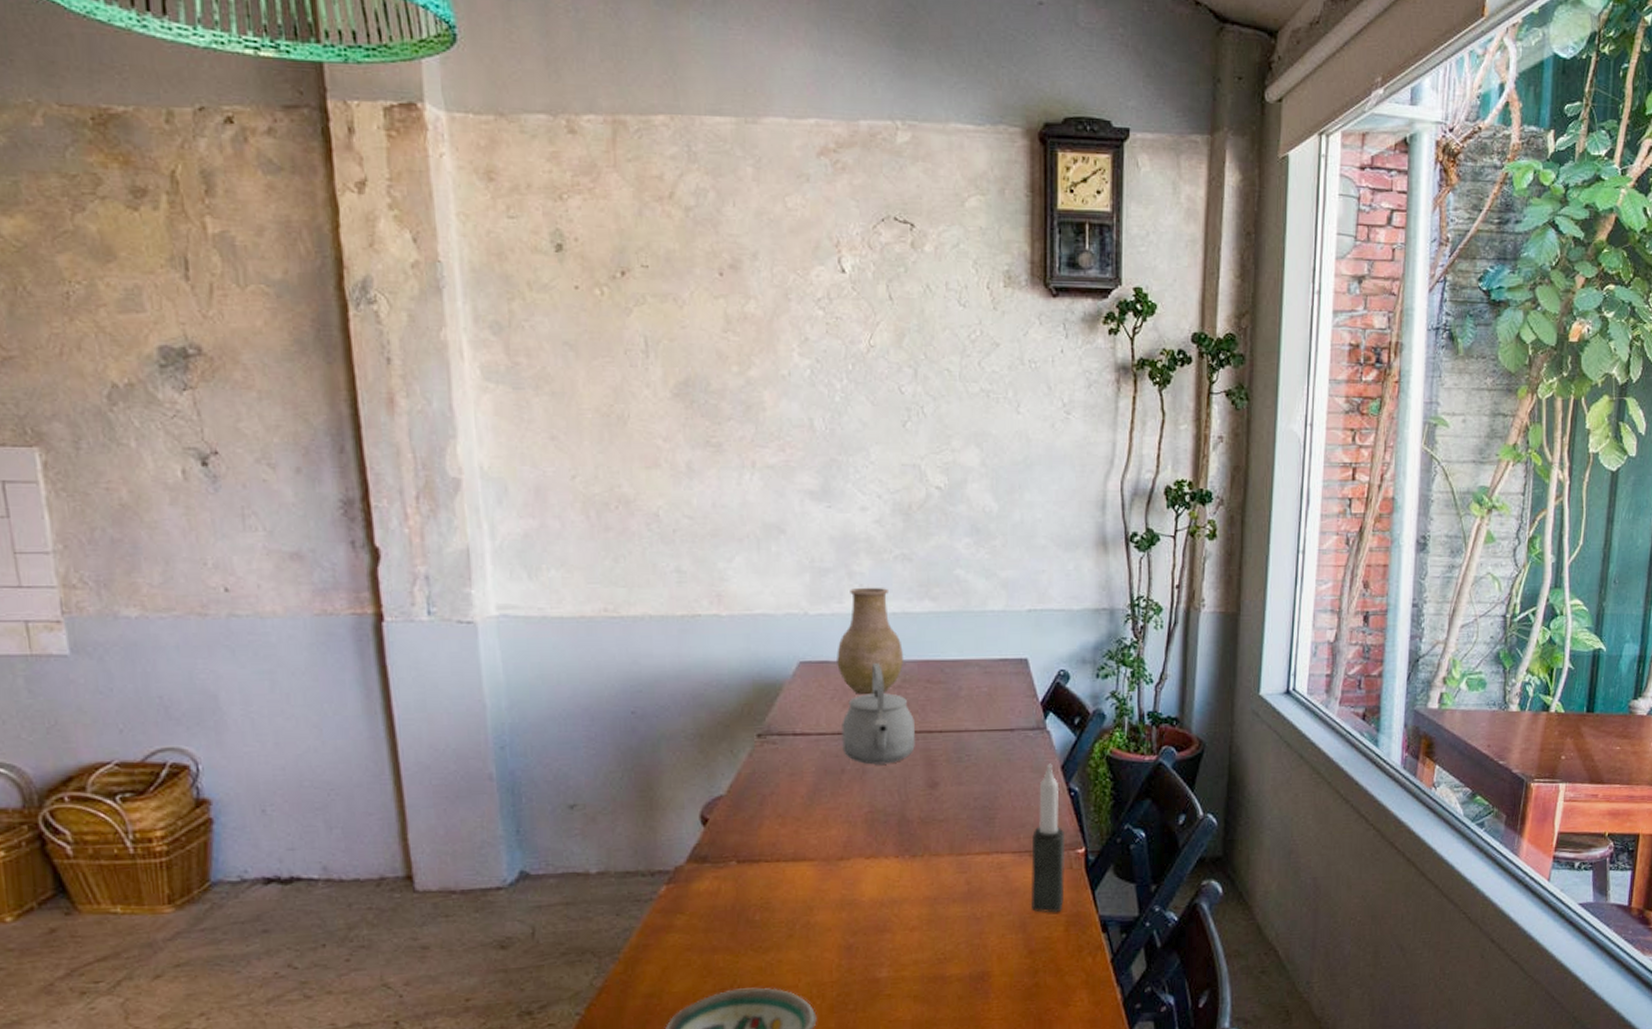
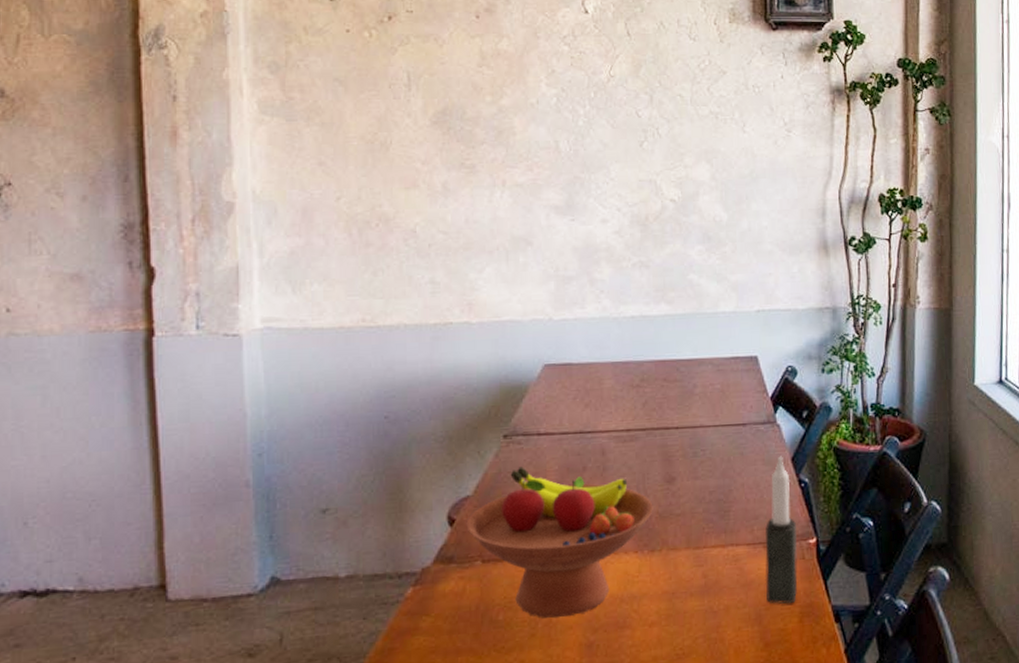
fruit bowl: none [720,767,915,920] -> present [466,467,653,619]
vase: present [837,587,904,696] -> none [579,292,642,395]
tea kettle: present [842,663,915,765] -> none [583,364,653,462]

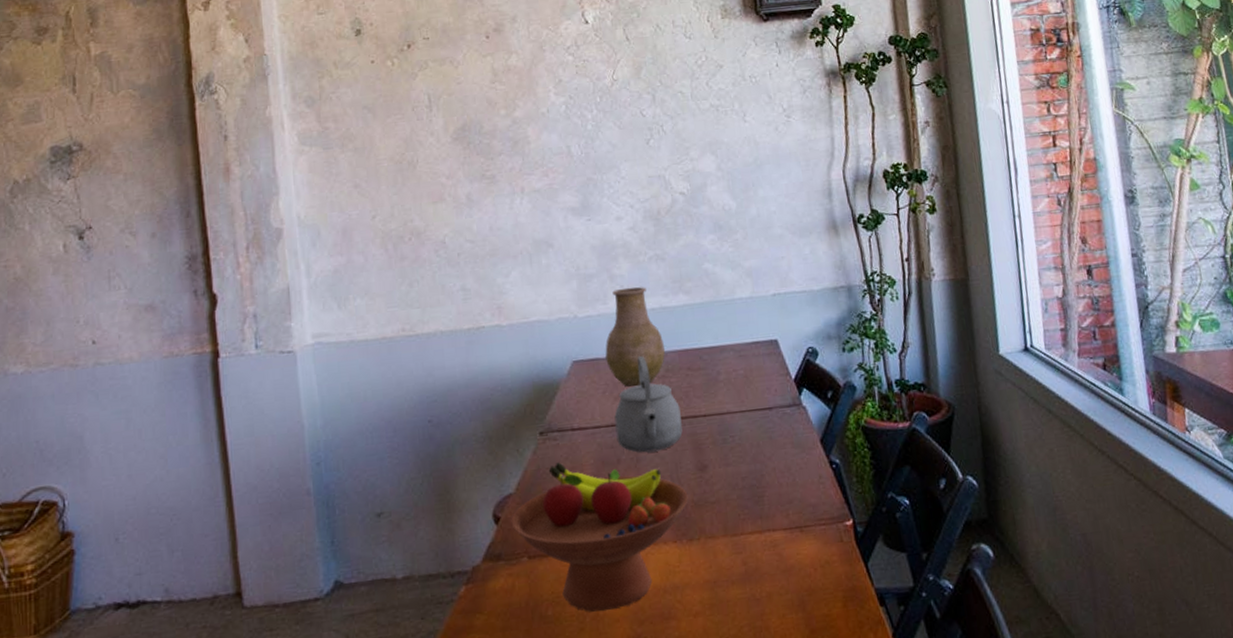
vase: none [579,292,642,395] -> present [605,287,666,388]
tea kettle: none [583,364,653,462] -> present [614,356,683,453]
candle: present [765,456,798,604] -> none [800,438,839,589]

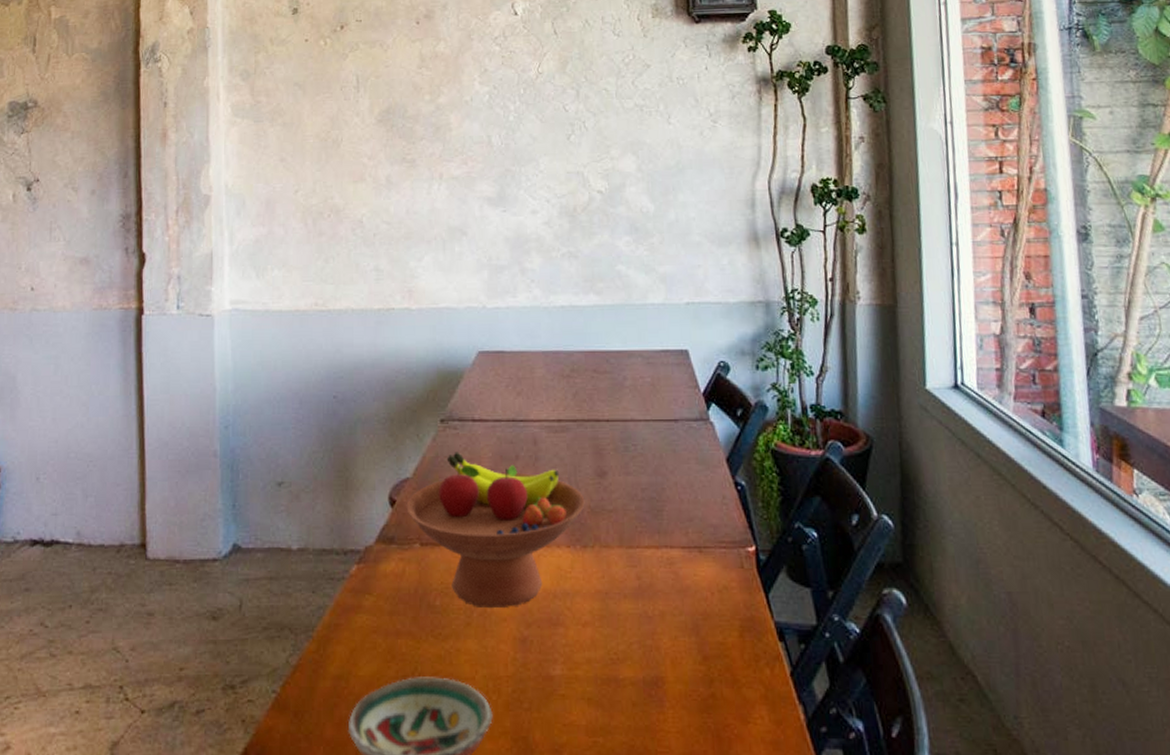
vase: present [605,287,666,388] -> none [511,282,572,384]
tea kettle: present [614,356,683,453] -> none [516,354,584,452]

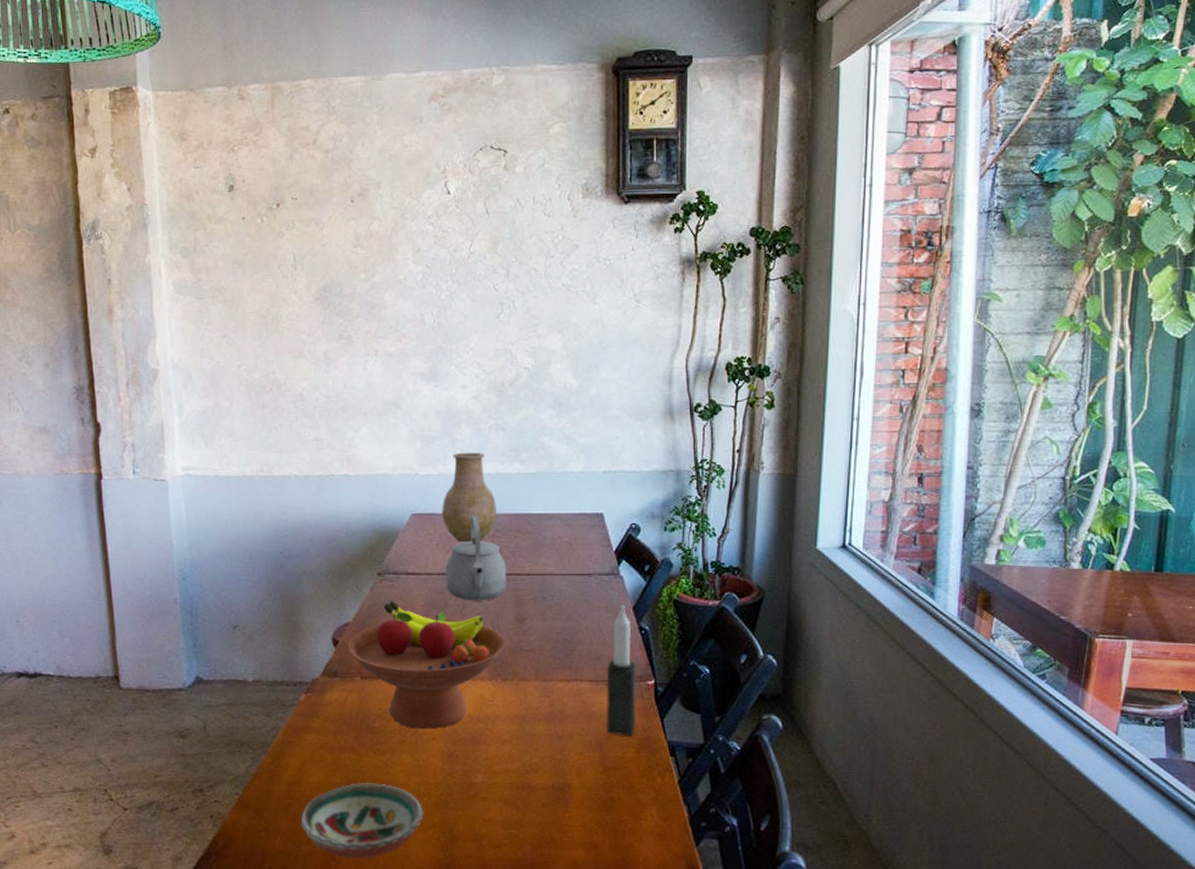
vase: none [511,282,572,384] -> present [442,452,498,543]
tea kettle: none [516,354,584,452] -> present [445,516,506,601]
candle: none [700,456,737,616] -> present [606,605,637,736]

